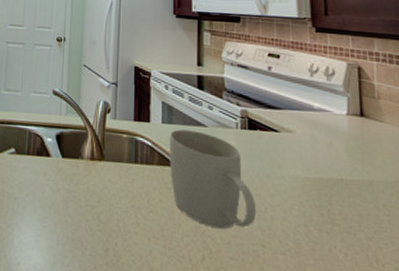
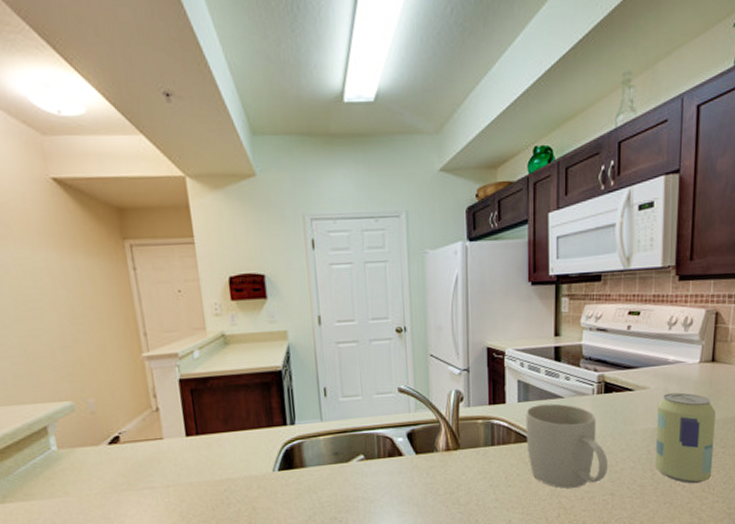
beverage can: none [306,141,379,255] -> present [654,392,716,484]

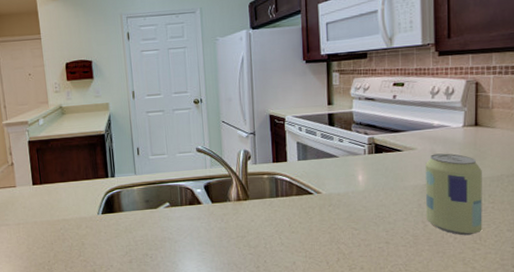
mug: present [526,403,608,489] -> none [305,162,381,236]

